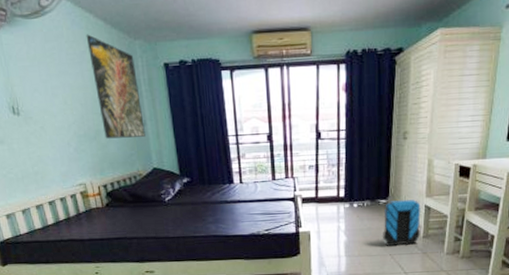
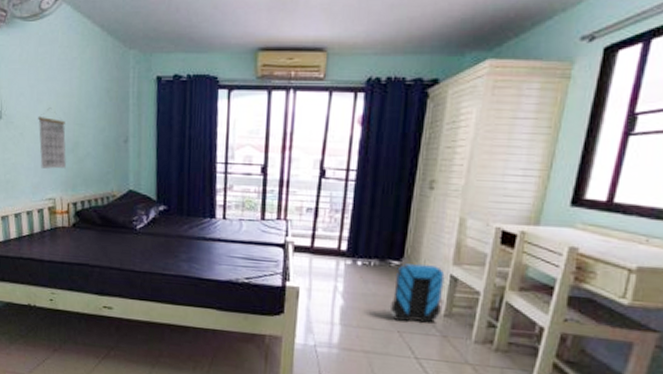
calendar: none [56,100,91,158] -> present [38,108,66,169]
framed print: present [86,34,146,139] -> none [80,40,126,156]

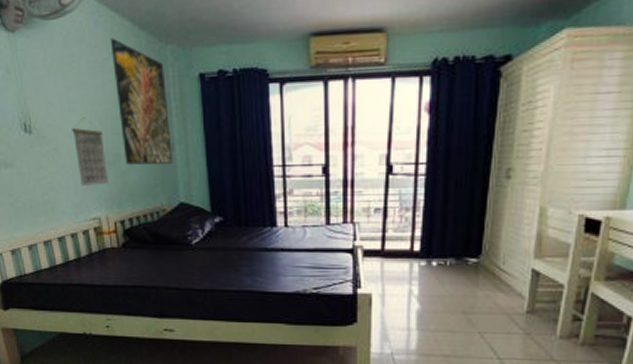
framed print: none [80,40,126,156] -> present [110,37,173,165]
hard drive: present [390,263,445,323] -> none [470,260,526,322]

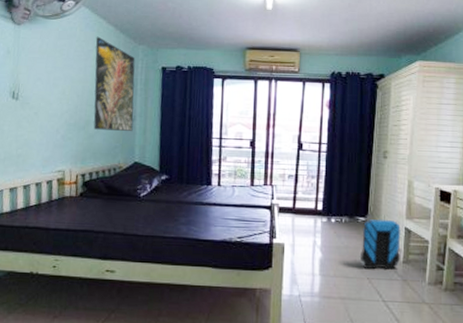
calendar: present [72,117,108,186] -> none [52,91,78,144]
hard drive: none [470,260,526,322] -> present [361,219,401,270]

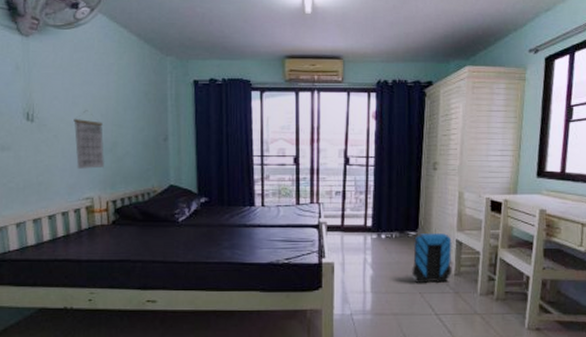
calendar: none [52,91,78,144] -> present [73,110,104,169]
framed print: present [93,36,135,132] -> none [117,47,166,153]

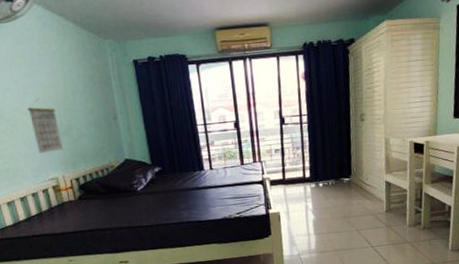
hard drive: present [412,233,452,284] -> none [348,176,383,223]

